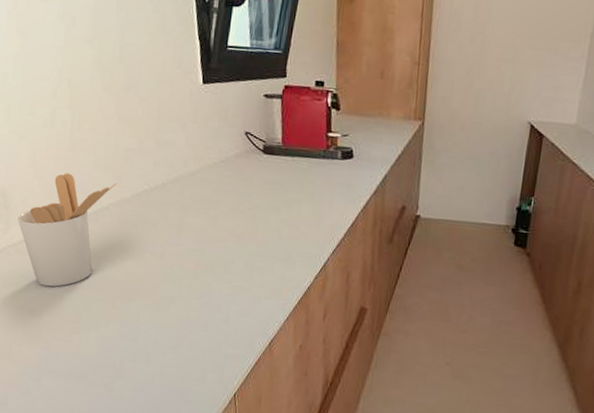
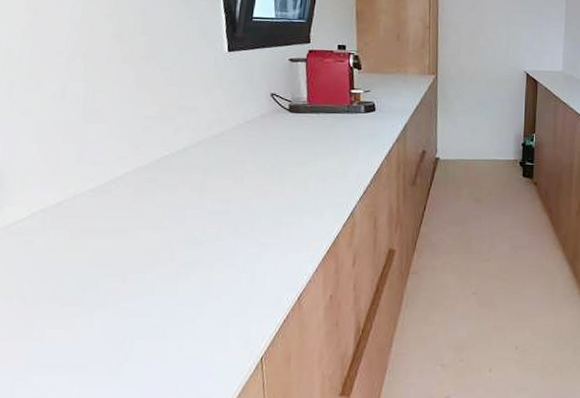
utensil holder: present [18,173,117,287] -> none [13,145,134,269]

